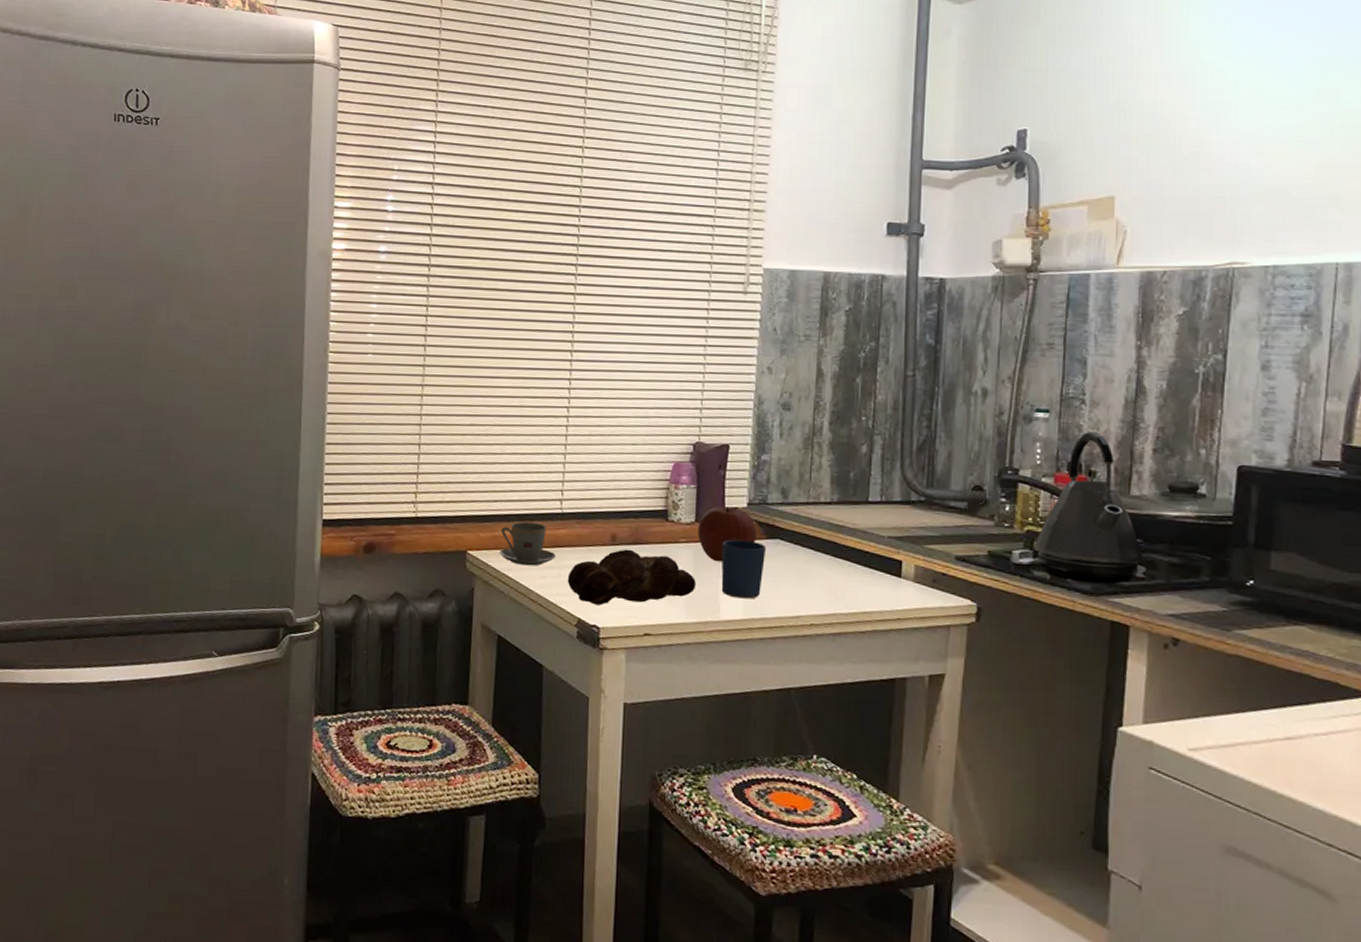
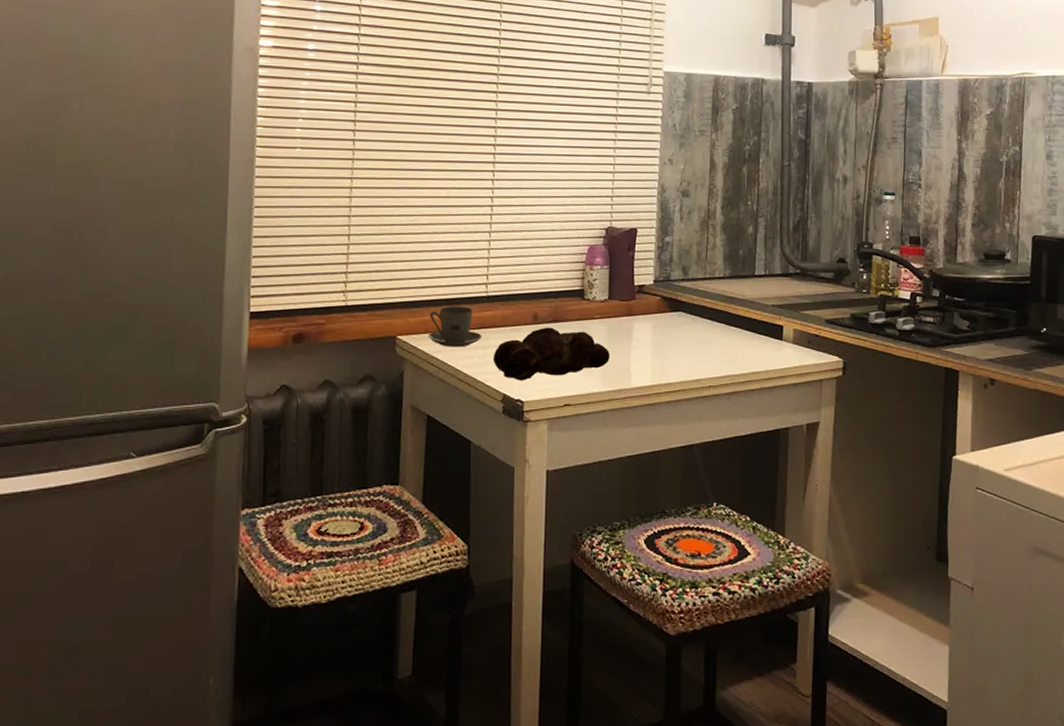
fruit: present [697,506,757,562] -> none [610,284,663,335]
mug: present [721,539,766,599] -> none [632,313,670,367]
kettle: present [1034,432,1142,585] -> none [886,211,966,337]

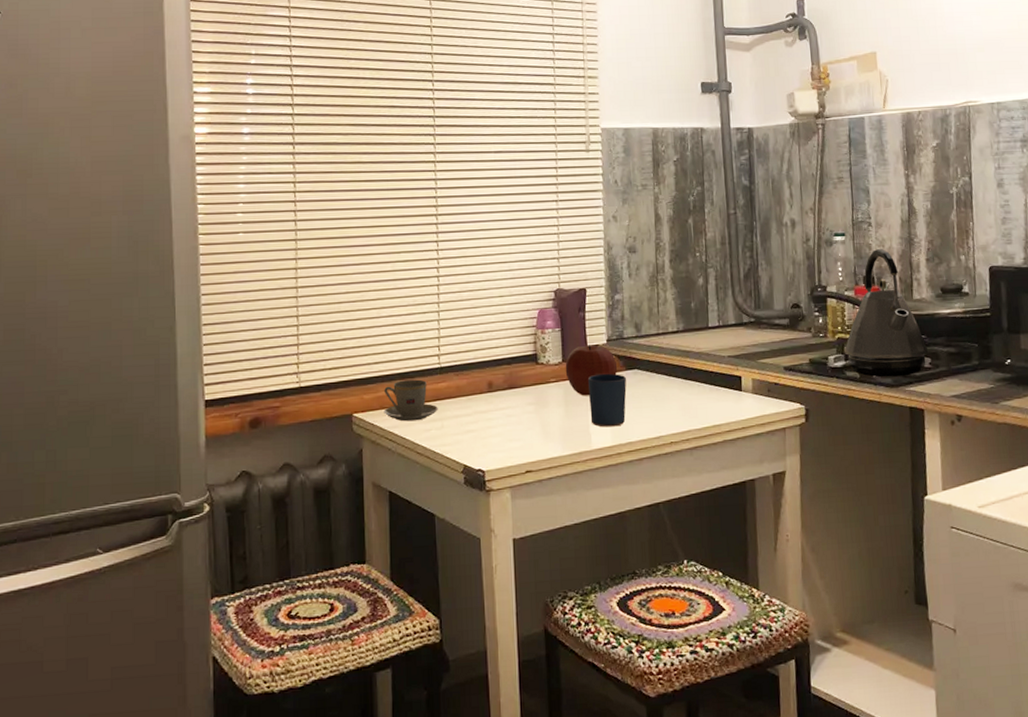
bread loaf: present [493,327,611,381] -> none [450,394,569,450]
fruit: none [610,284,663,335] -> present [565,345,618,396]
mug: none [632,313,670,367] -> present [588,373,627,427]
kettle: none [886,211,966,337] -> present [845,249,928,377]

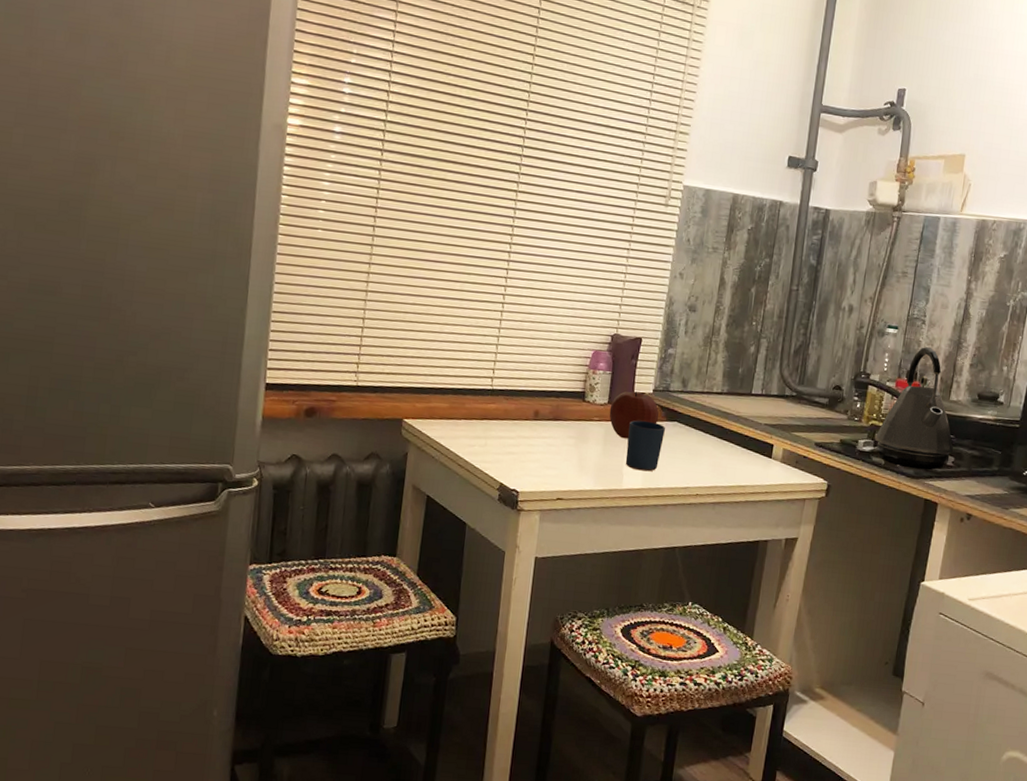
teacup: present [384,379,438,422] -> none [432,395,484,436]

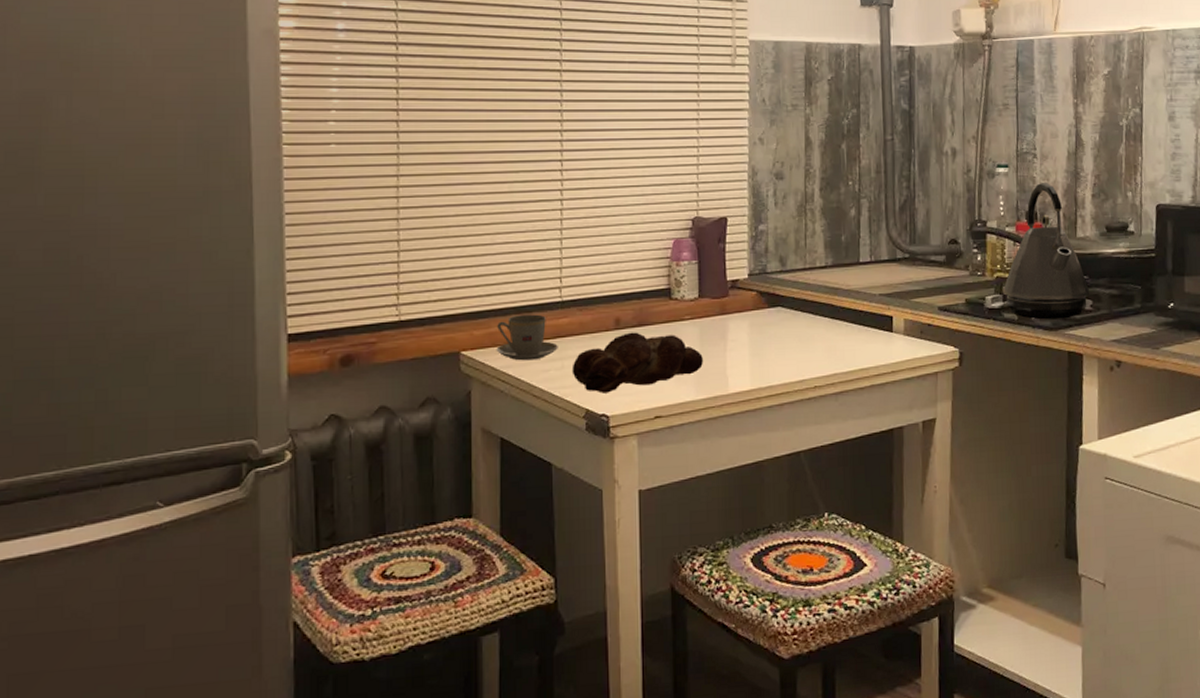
teacup: none [432,395,484,436] -> present [496,314,558,361]
bread loaf: none [492,424,605,472] -> present [572,332,704,393]
fruit: present [609,391,659,439] -> none [701,279,759,336]
mug: present [625,420,665,472] -> none [727,310,768,370]

